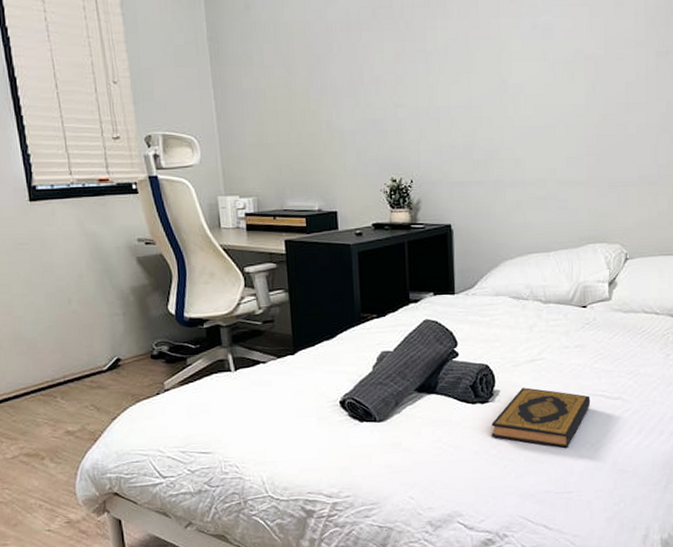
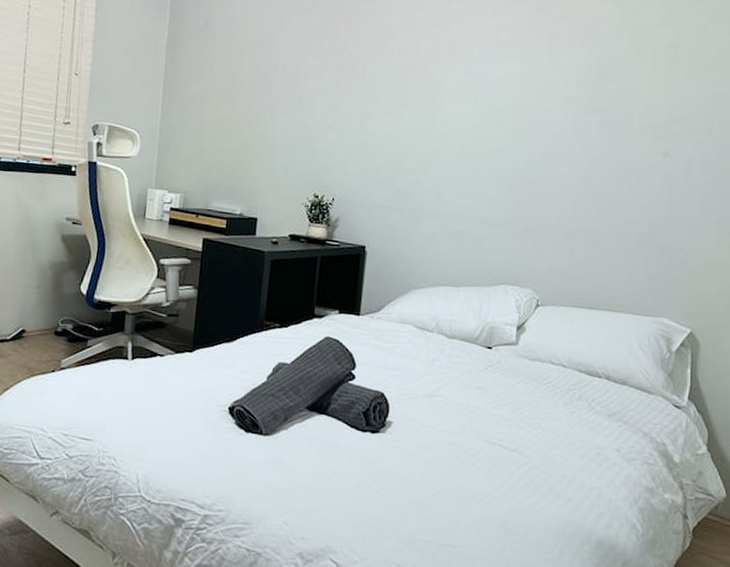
hardback book: present [491,387,591,448] -> none [378,423,486,496]

